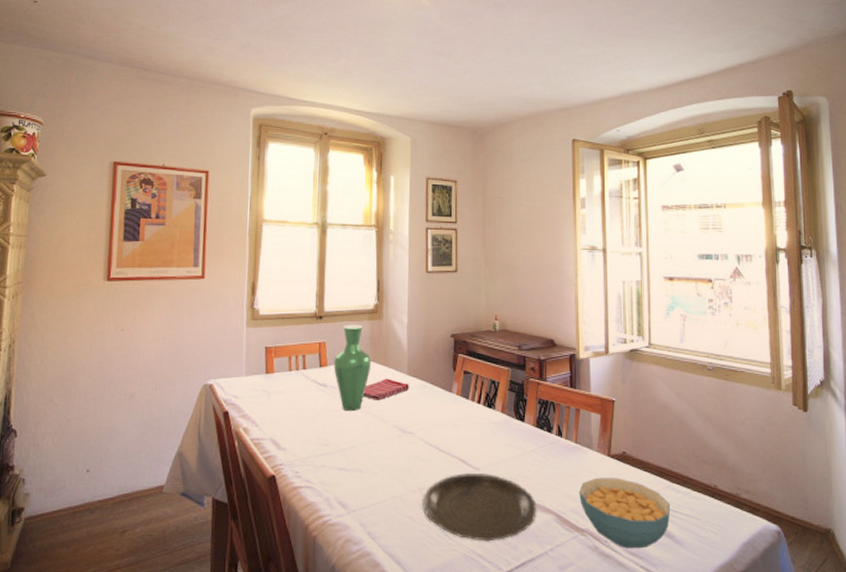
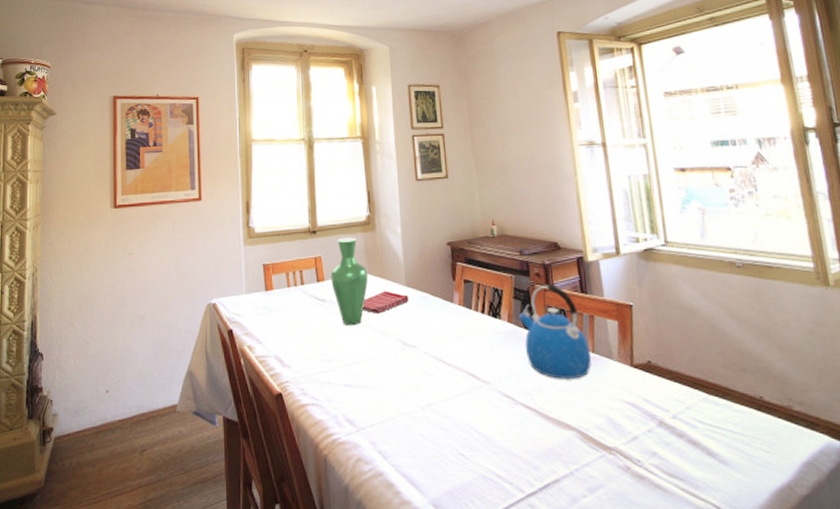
plate: present [422,473,537,542] -> none [432,388,557,461]
kettle: none [511,379,574,467] -> present [518,284,592,379]
cereal bowl: present [579,477,671,549] -> none [602,390,711,469]

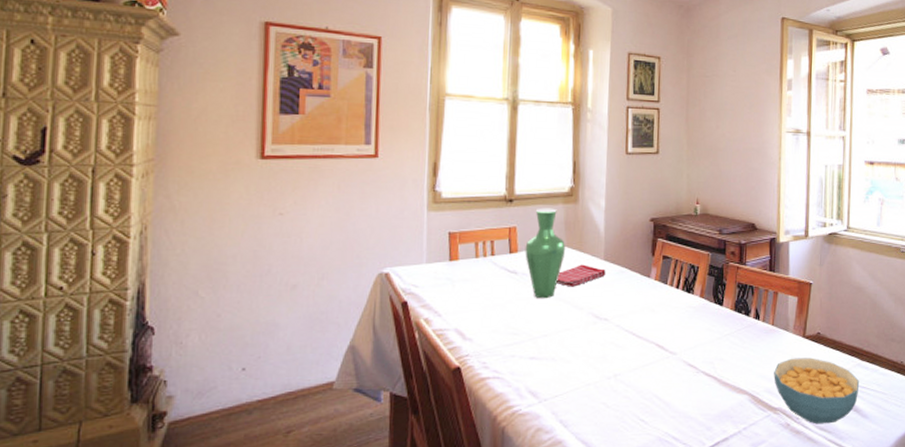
kettle: present [518,284,592,379] -> none [710,263,771,349]
cereal bowl: none [602,390,711,469] -> present [774,357,860,424]

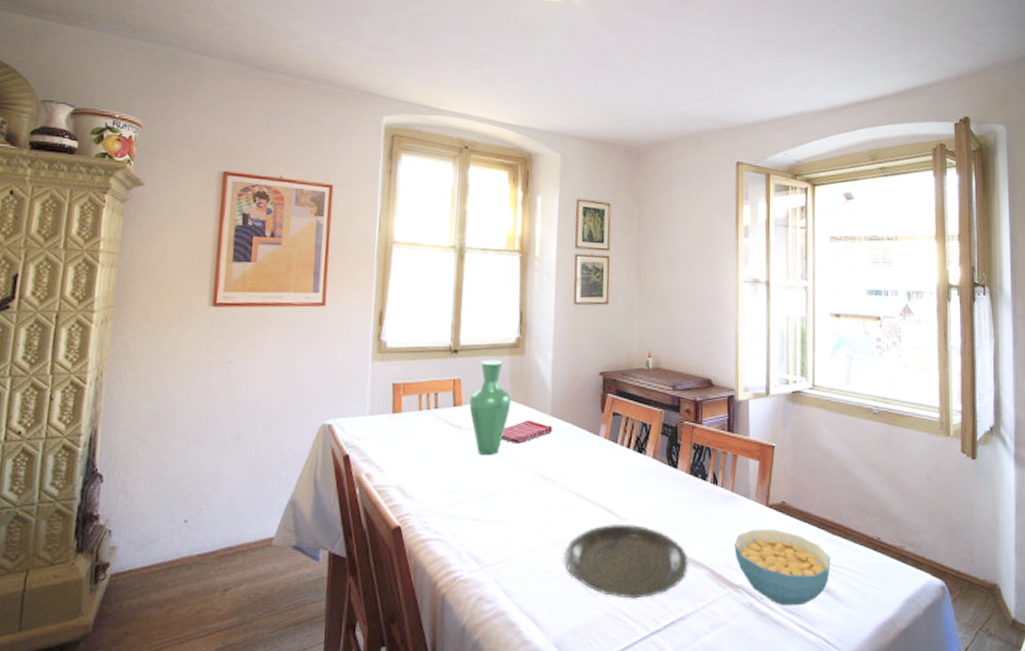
plate: none [617,358,732,424] -> present [564,525,688,599]

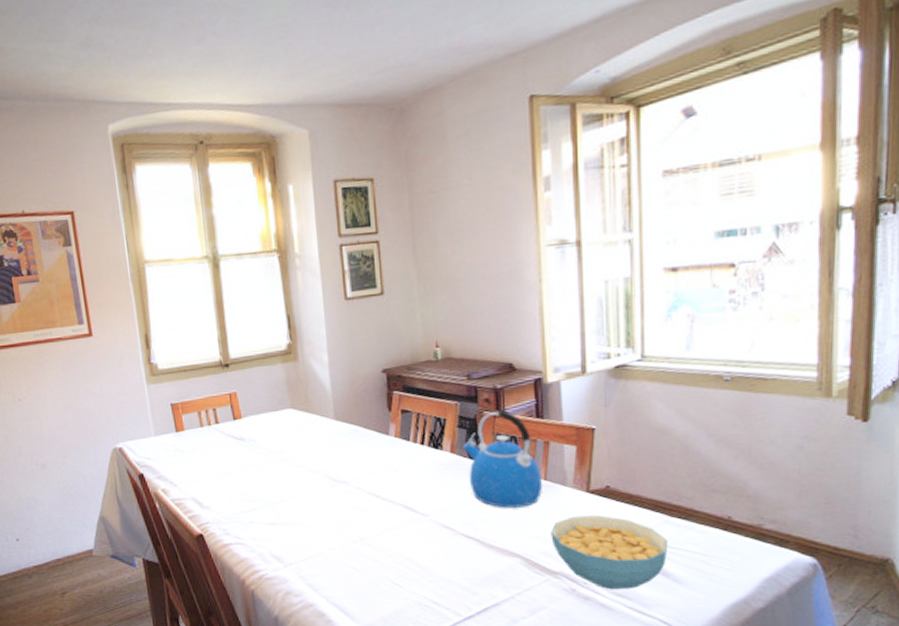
vase: present [469,359,512,456] -> none [248,368,292,465]
dish towel: present [501,420,552,444] -> none [286,426,338,451]
plate: present [564,525,688,599] -> none [365,519,499,589]
kettle: none [663,421,730,517] -> present [462,410,543,508]

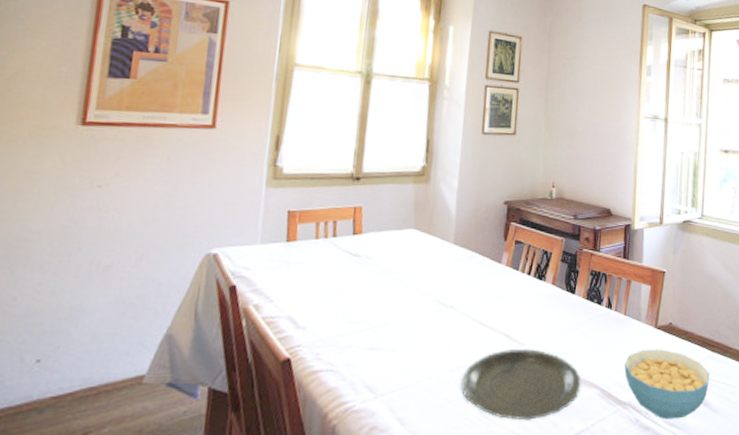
plate: none [365,519,499,589] -> present [460,349,581,421]
kettle: present [462,410,543,508] -> none [562,249,623,340]

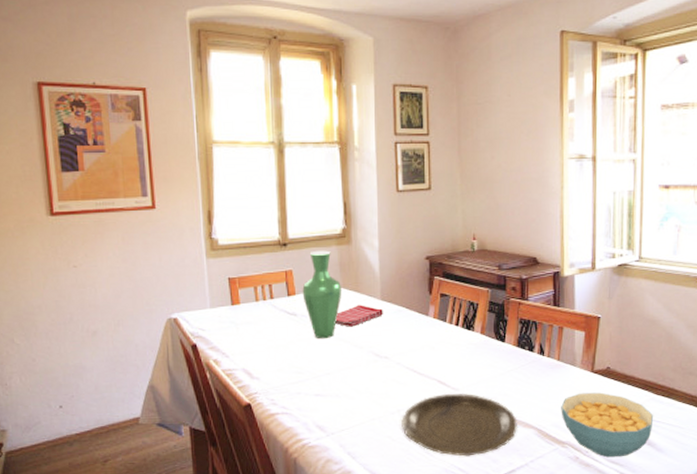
vase: none [369,187,414,285] -> present [302,250,343,339]
dish towel: none [402,248,455,272] -> present [335,305,383,327]

